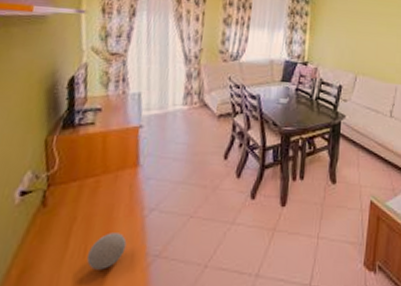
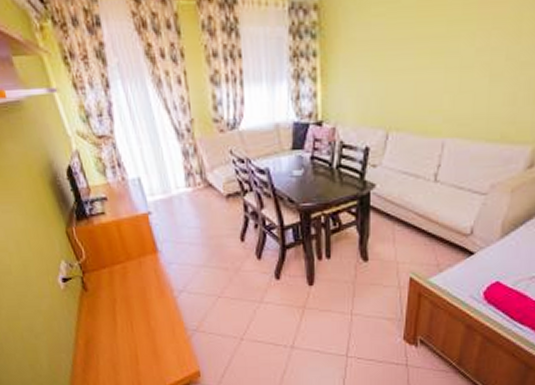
decorative ball: present [87,232,127,270] -> none [135,311,166,341]

